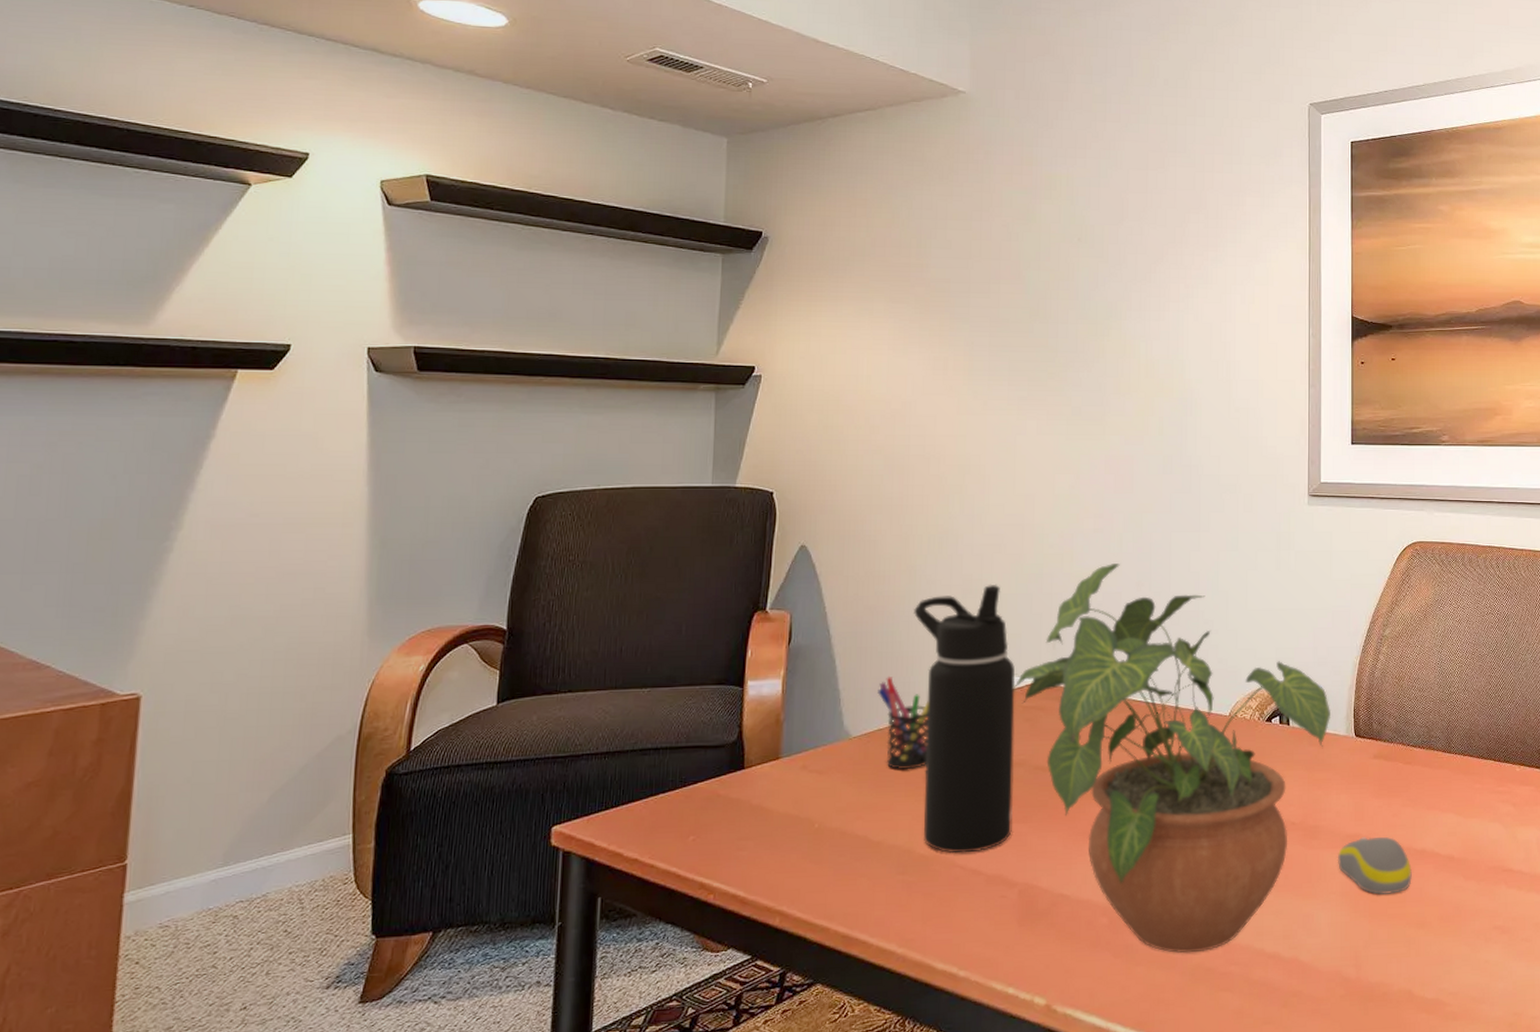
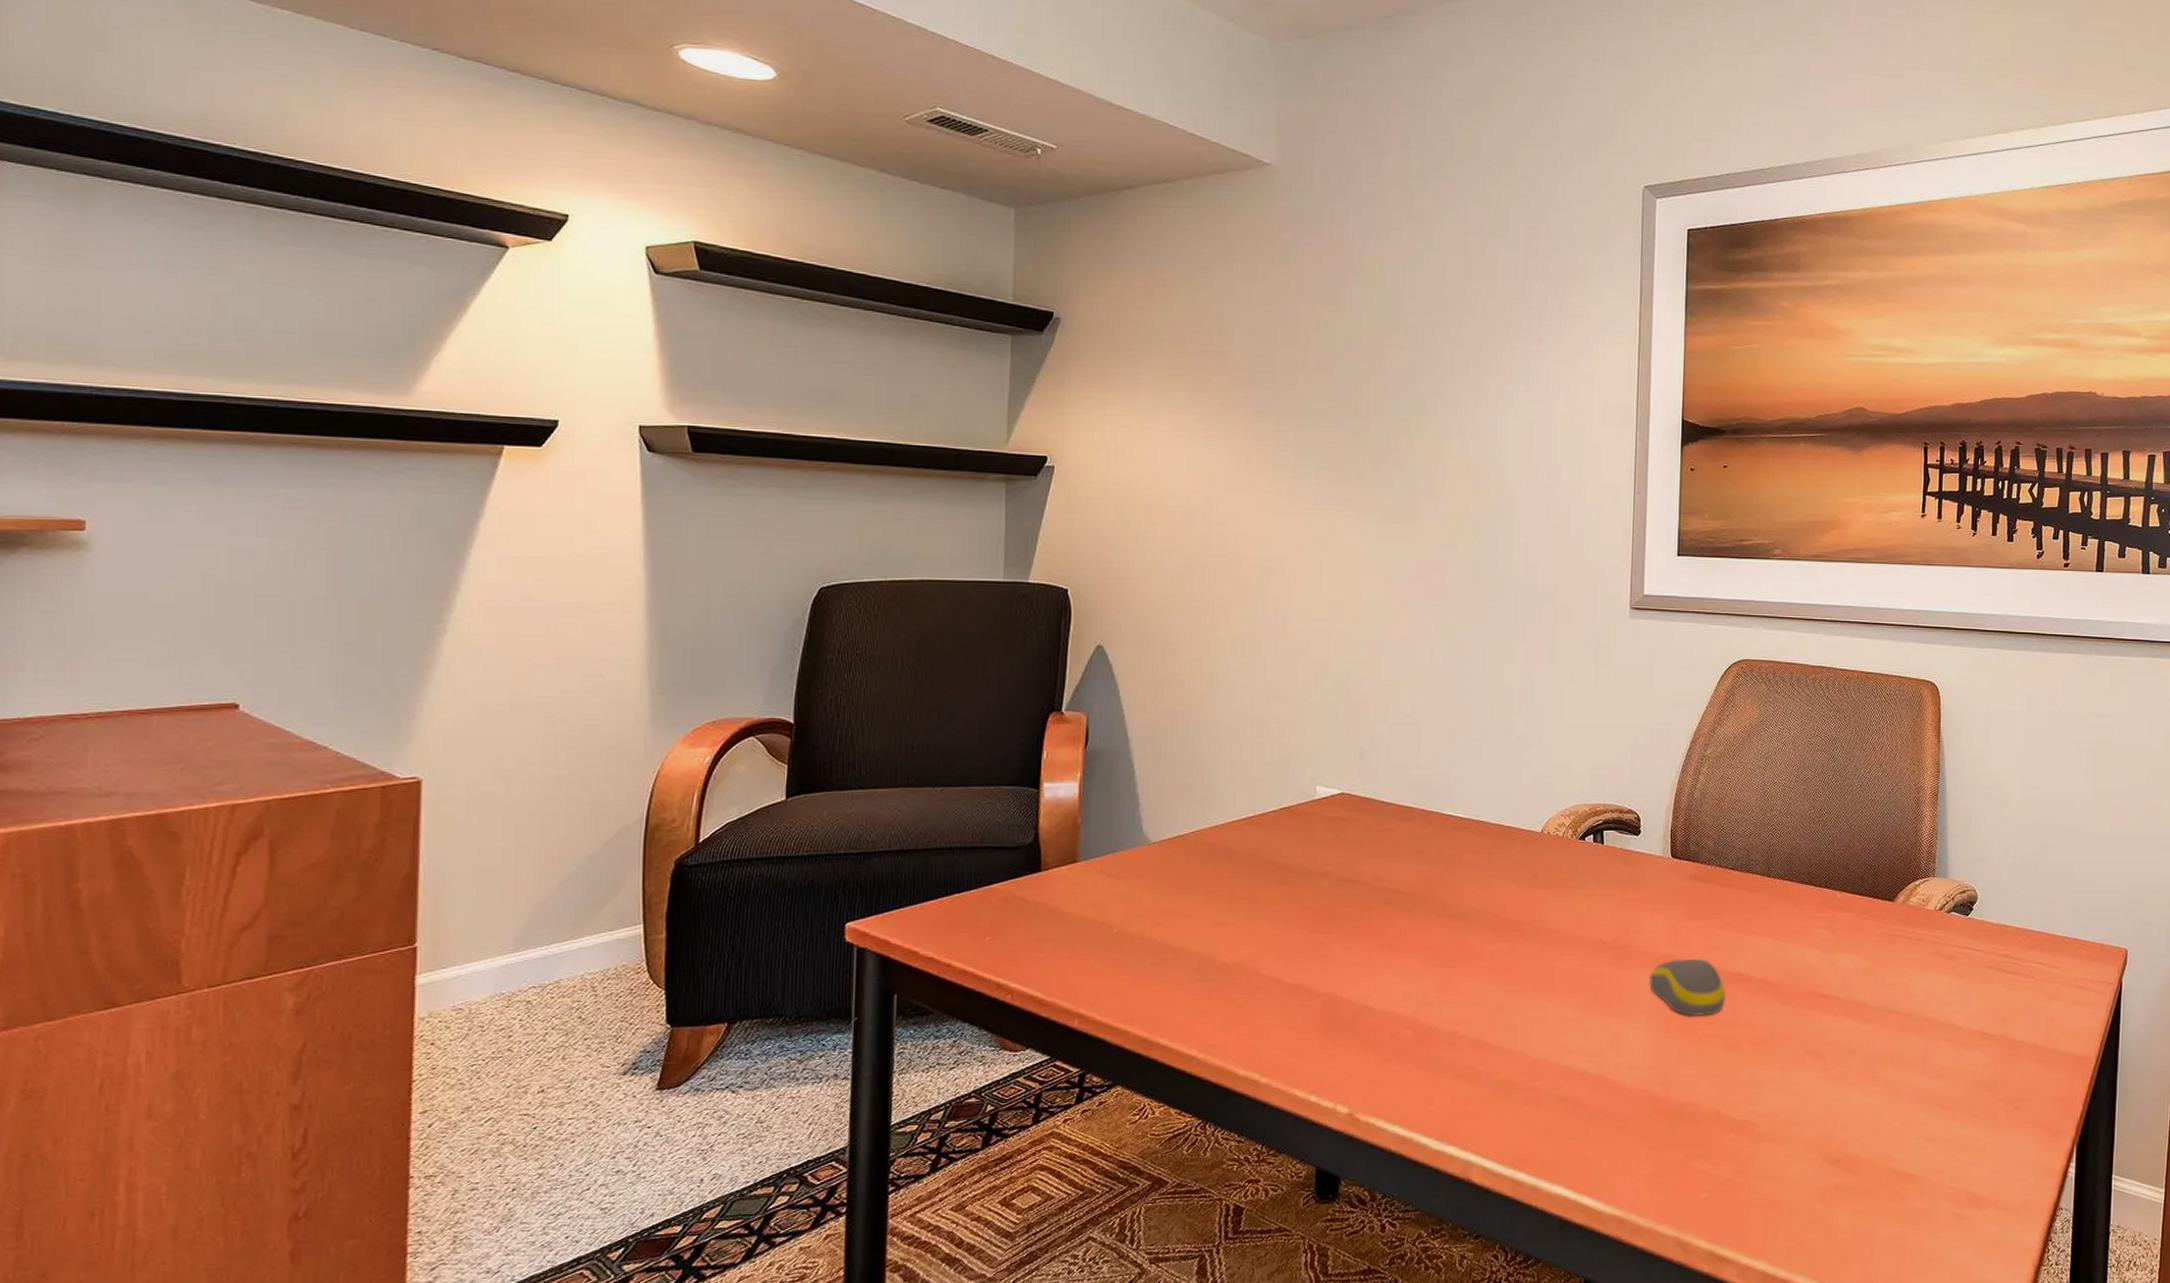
pen holder: present [878,675,928,769] -> none [1178,781,1230,876]
water bottle: present [914,584,1015,853] -> none [1215,690,1320,962]
potted plant: present [1014,564,1330,953] -> none [1319,673,1647,1067]

